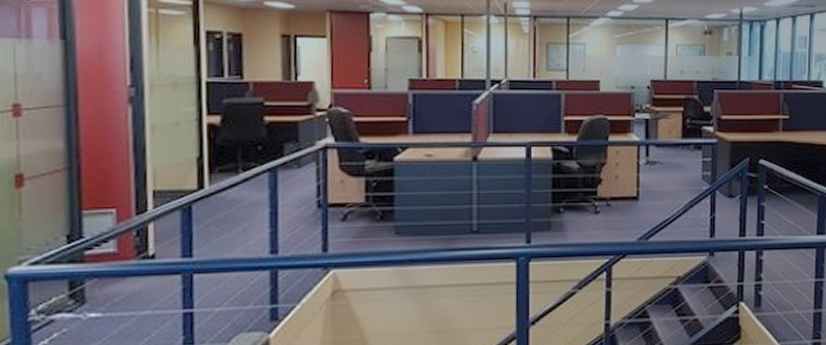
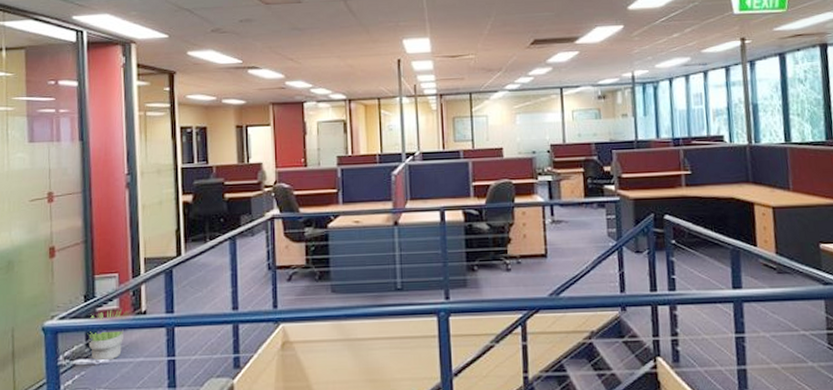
potted plant: none [71,252,131,317] -> present [87,309,129,363]

